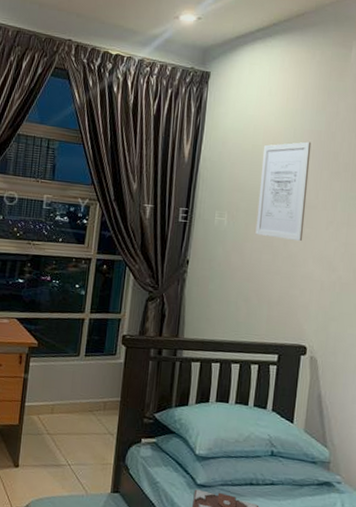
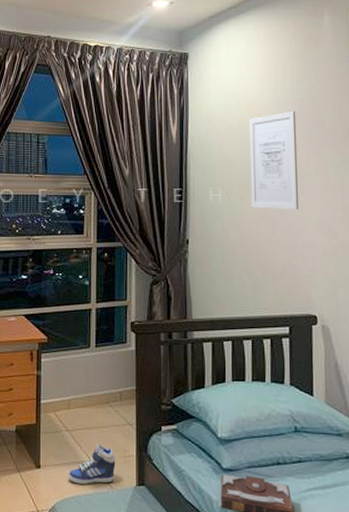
sneaker: none [44,449,94,487] -> present [68,444,116,484]

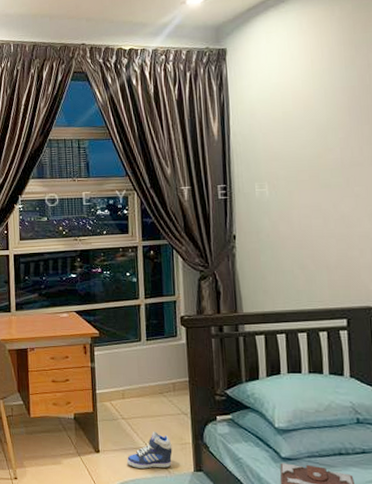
wall art: present [249,111,299,211] -> none [295,99,354,201]

